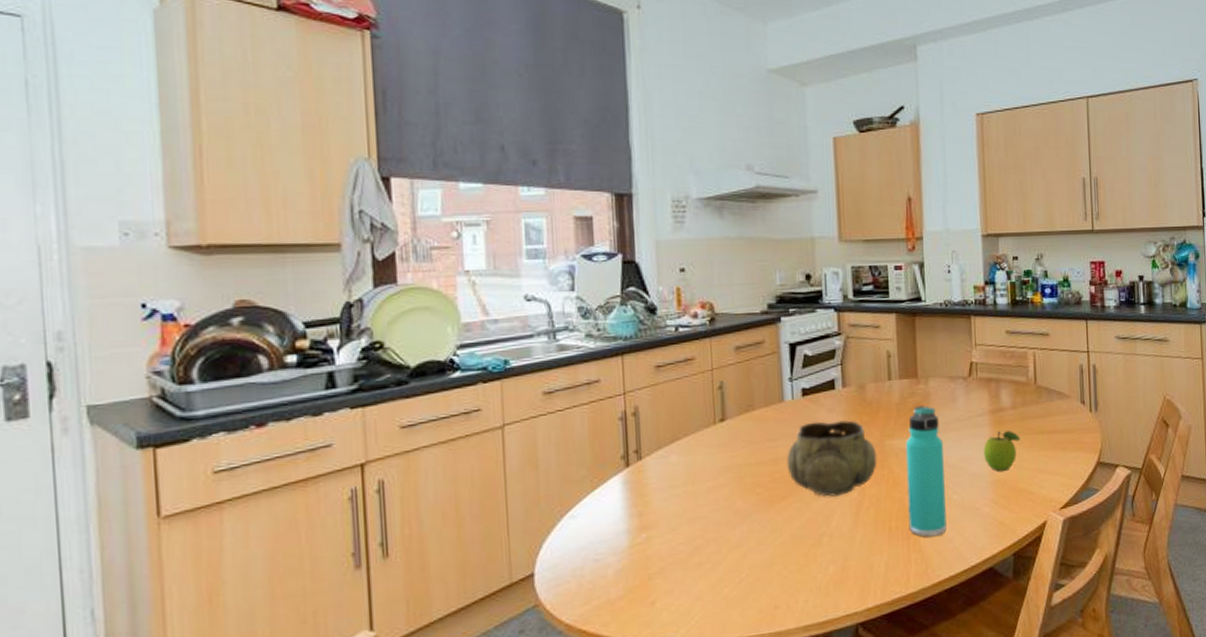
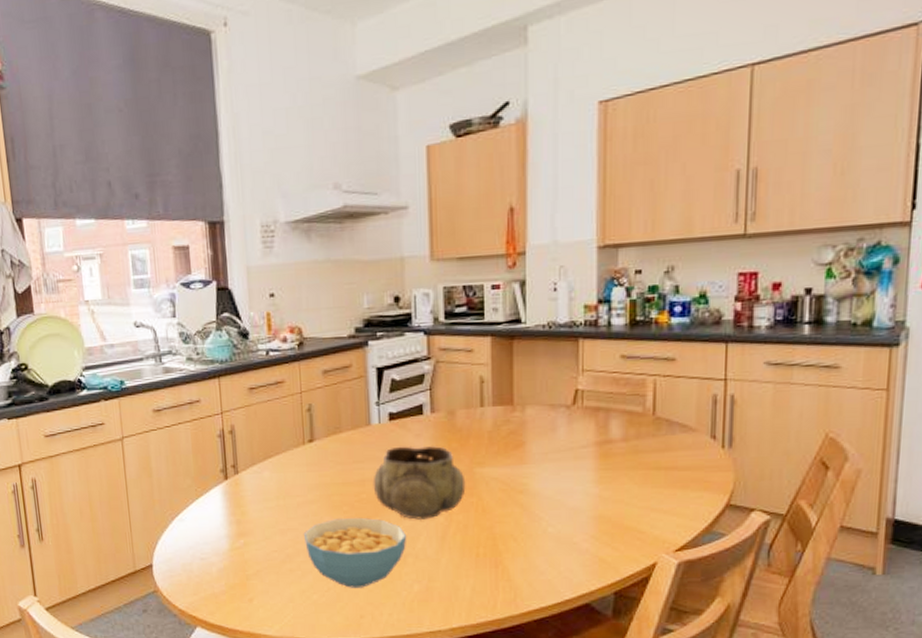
cereal bowl: none [713,498,822,577] -> present [303,517,407,588]
thermos bottle: present [905,405,947,537] -> none [496,434,540,567]
fruit: present [984,430,1021,472] -> none [586,463,632,508]

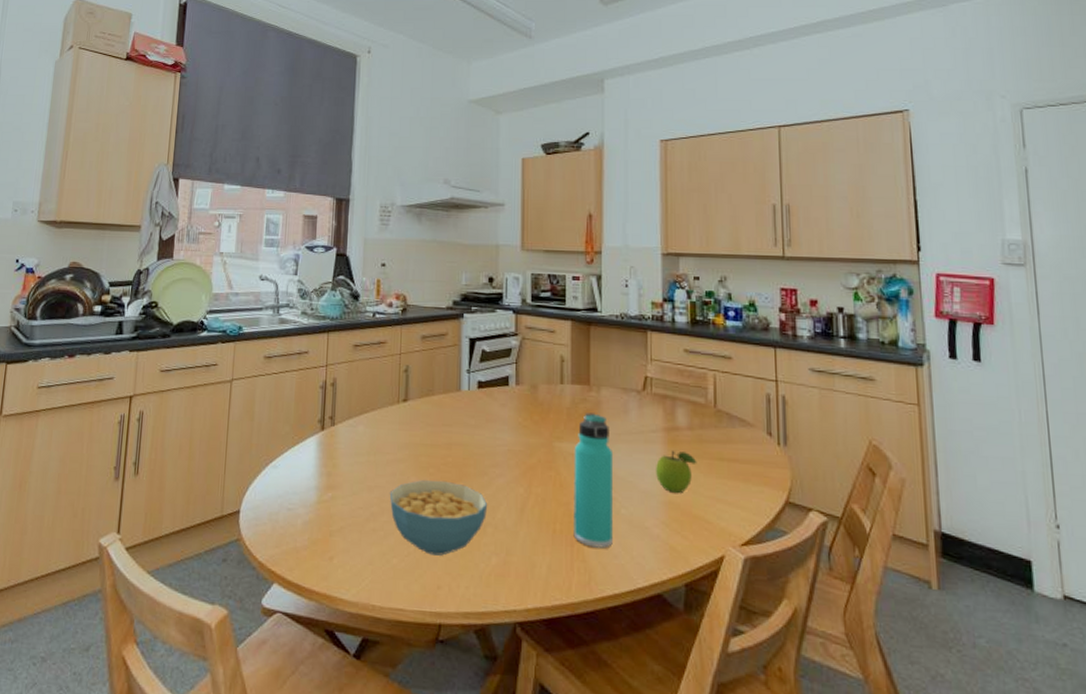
decorative bowl: present [373,445,466,520] -> none [459,414,545,489]
thermos bottle: none [496,434,540,567] -> present [573,412,614,548]
fruit: none [586,463,632,508] -> present [656,450,697,494]

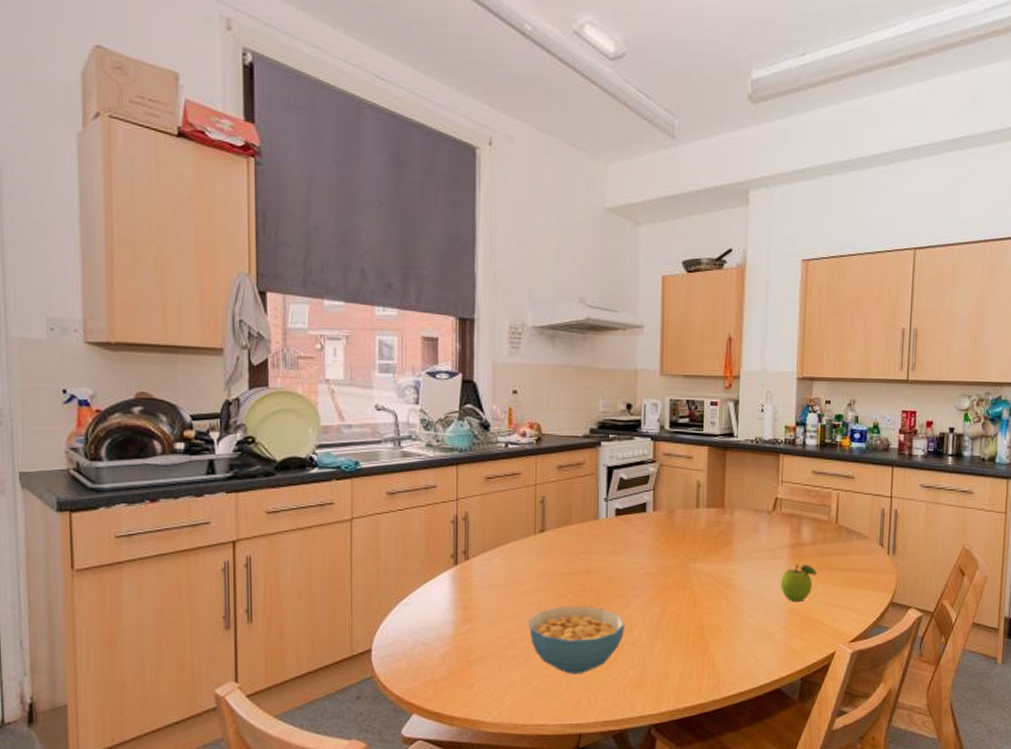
thermos bottle: present [573,412,614,548] -> none [705,534,744,655]

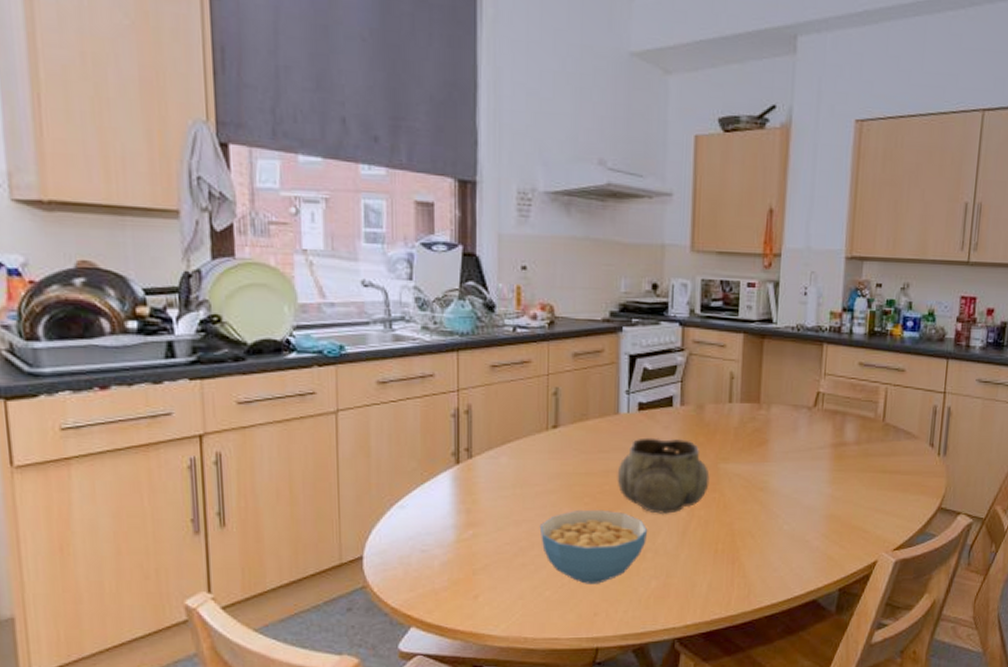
decorative bowl: none [597,540,680,609] -> present [617,437,710,514]
fruit: present [781,563,818,603] -> none [820,465,861,507]

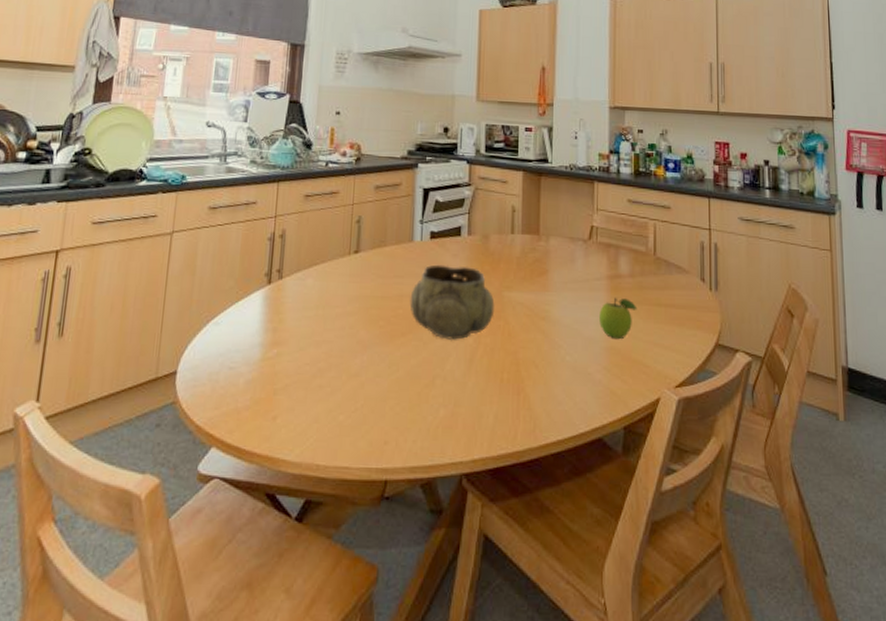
cereal bowl: present [539,509,648,584] -> none [337,333,438,410]
fruit: none [820,465,861,507] -> present [599,297,637,340]

